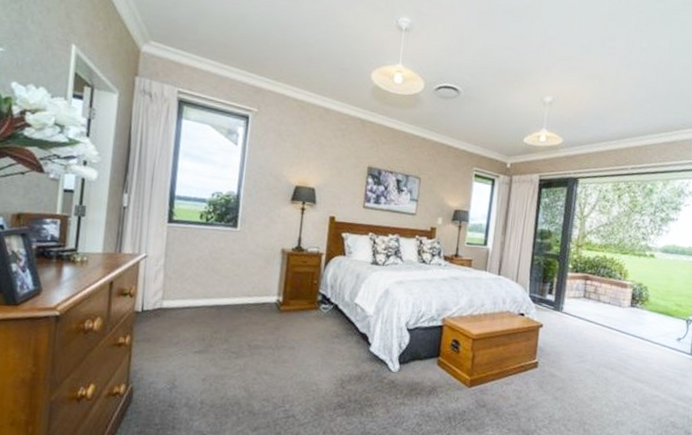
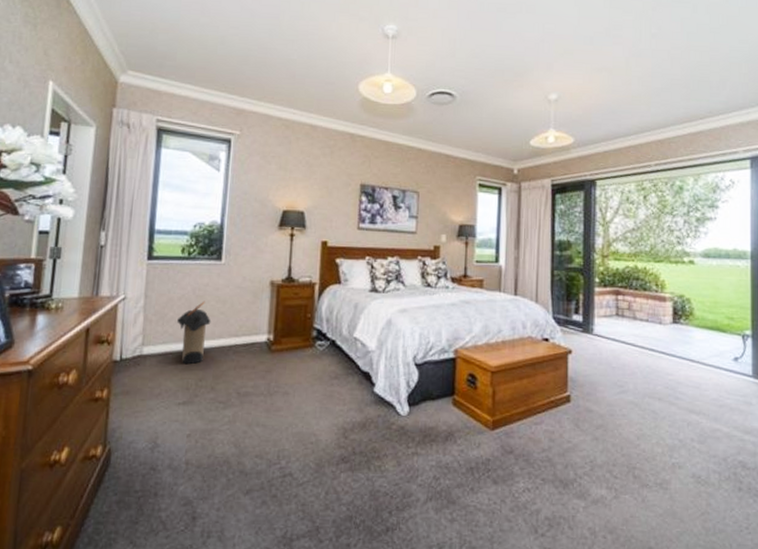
laundry hamper: none [195,263,226,319] -> present [177,301,211,365]

